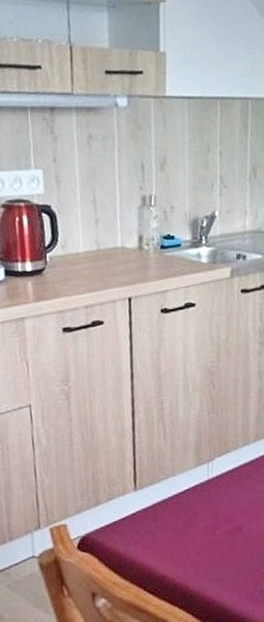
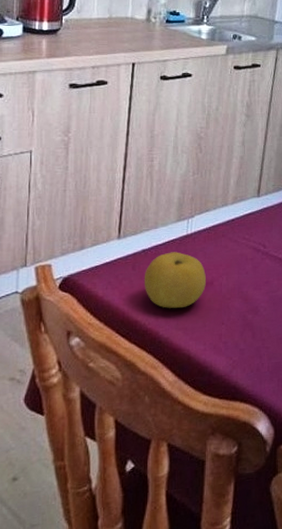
fruit: none [166,499,235,560] -> present [144,252,206,309]

